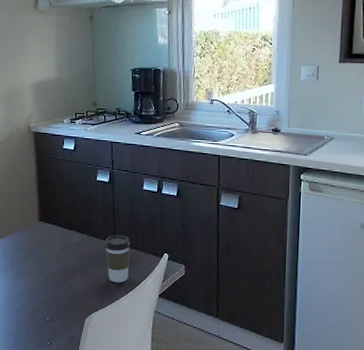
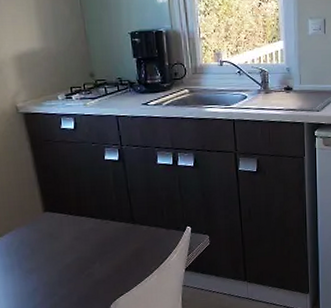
coffee cup: present [104,234,131,283] -> none [121,214,152,264]

